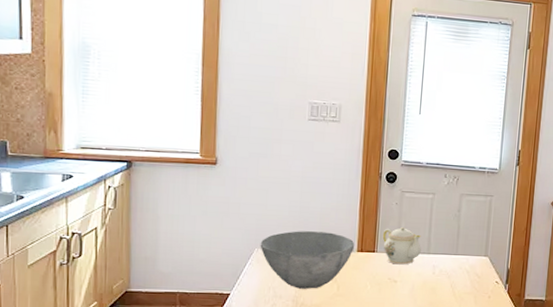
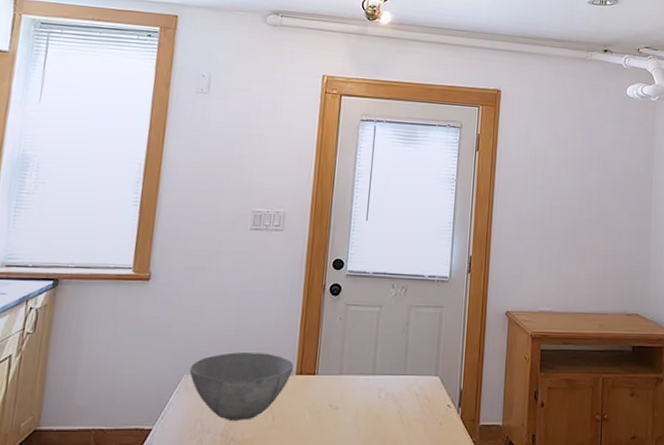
teapot: present [382,226,421,265] -> none [324,344,366,389]

